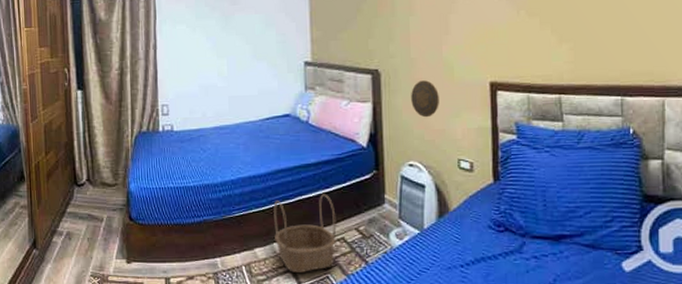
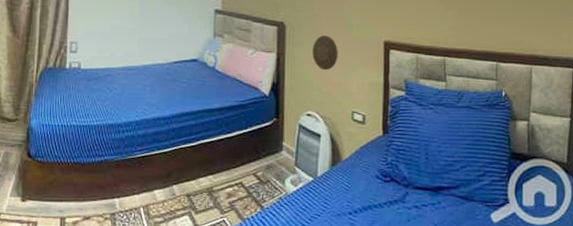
basket: present [273,194,337,272] -> none [175,138,236,215]

